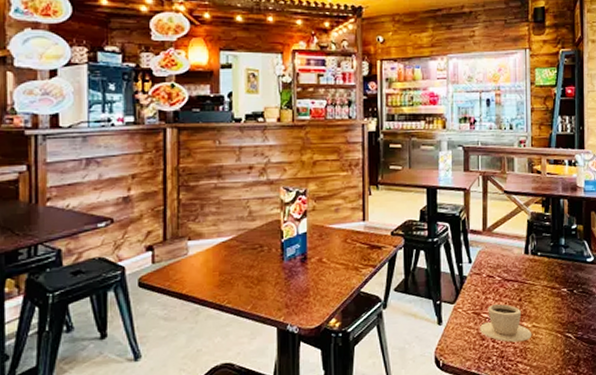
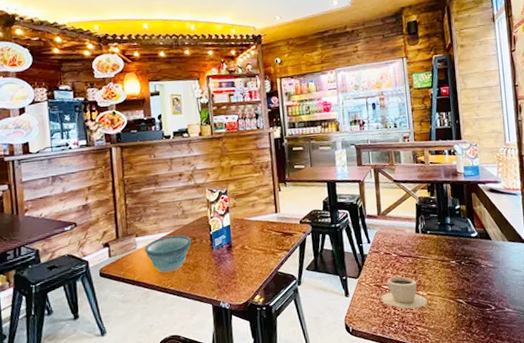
bowl: none [198,240,257,286] -> present [145,234,191,273]

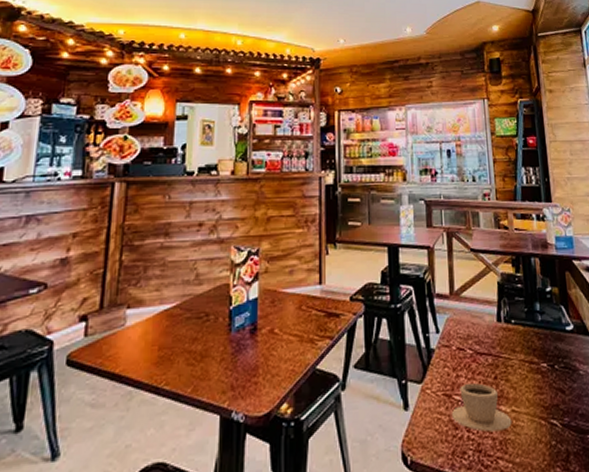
bowl: present [145,234,191,273] -> none [136,308,203,364]

